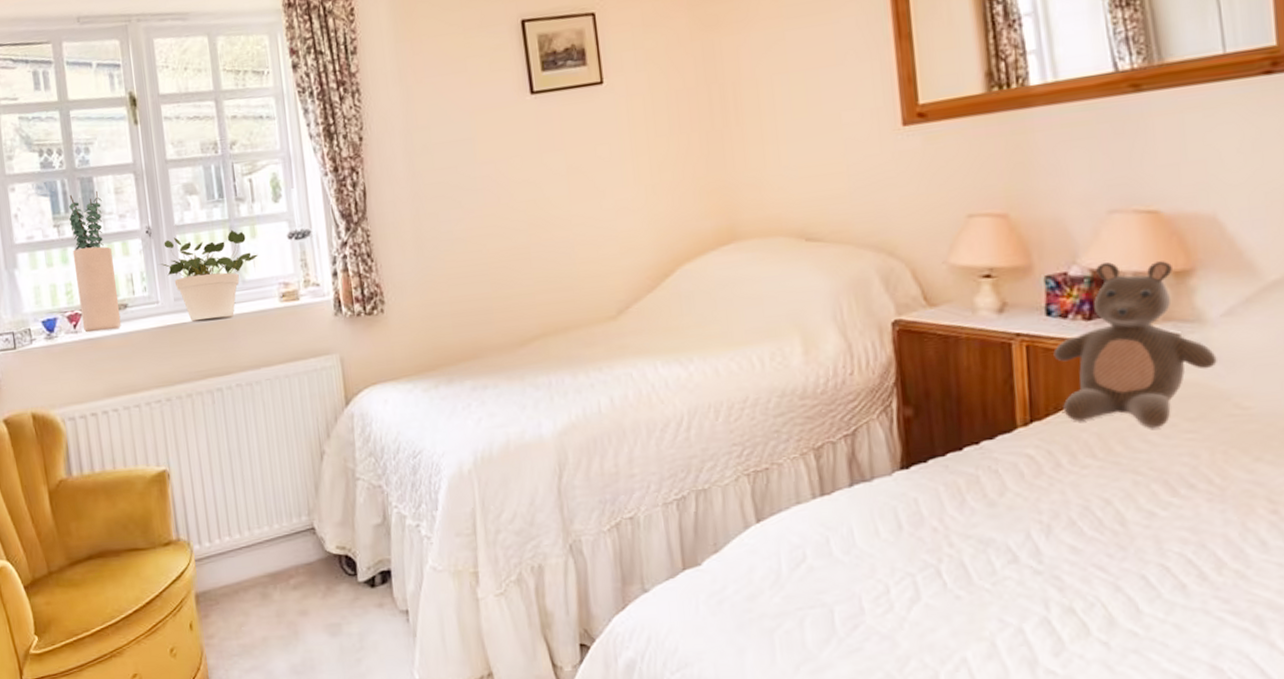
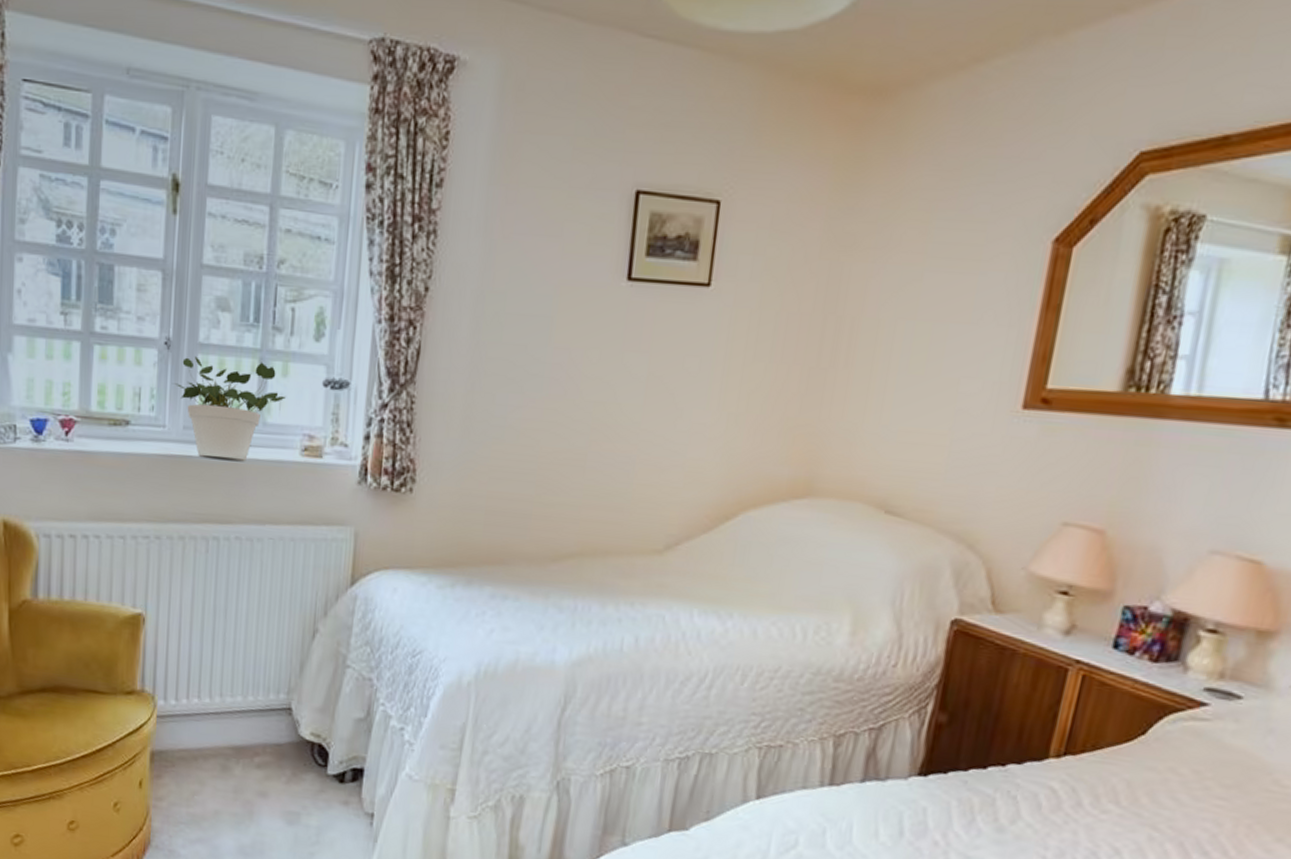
vase: present [69,190,122,333] -> none [75,281,122,448]
stuffed bear: present [1053,261,1217,429] -> none [1100,605,1272,789]

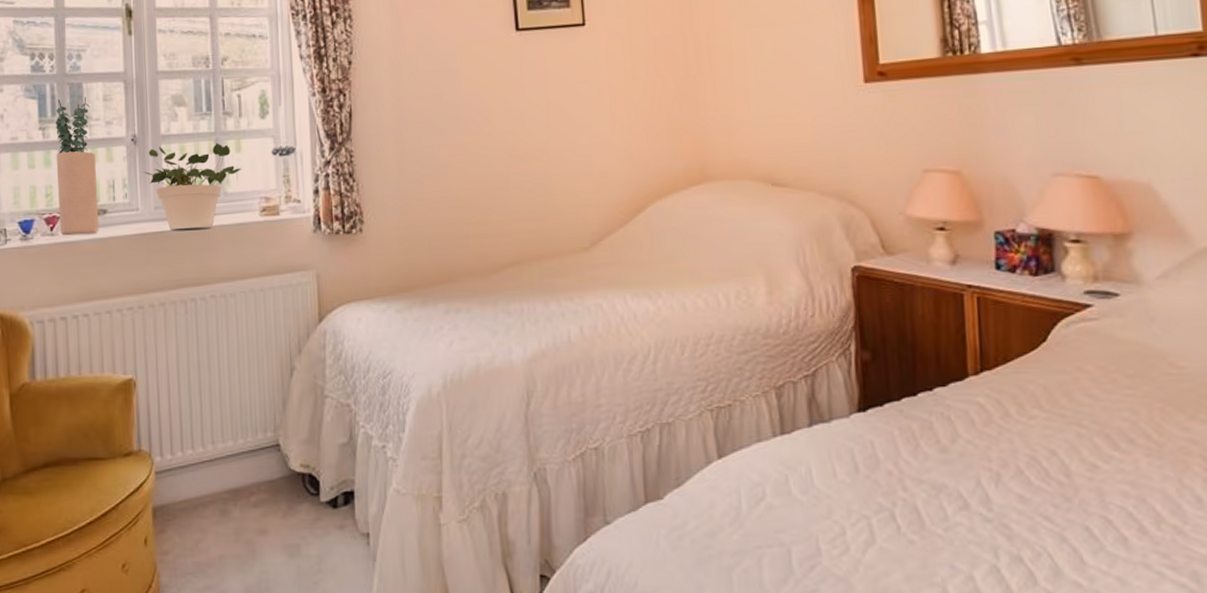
vase: none [75,281,122,448] -> present [56,96,99,237]

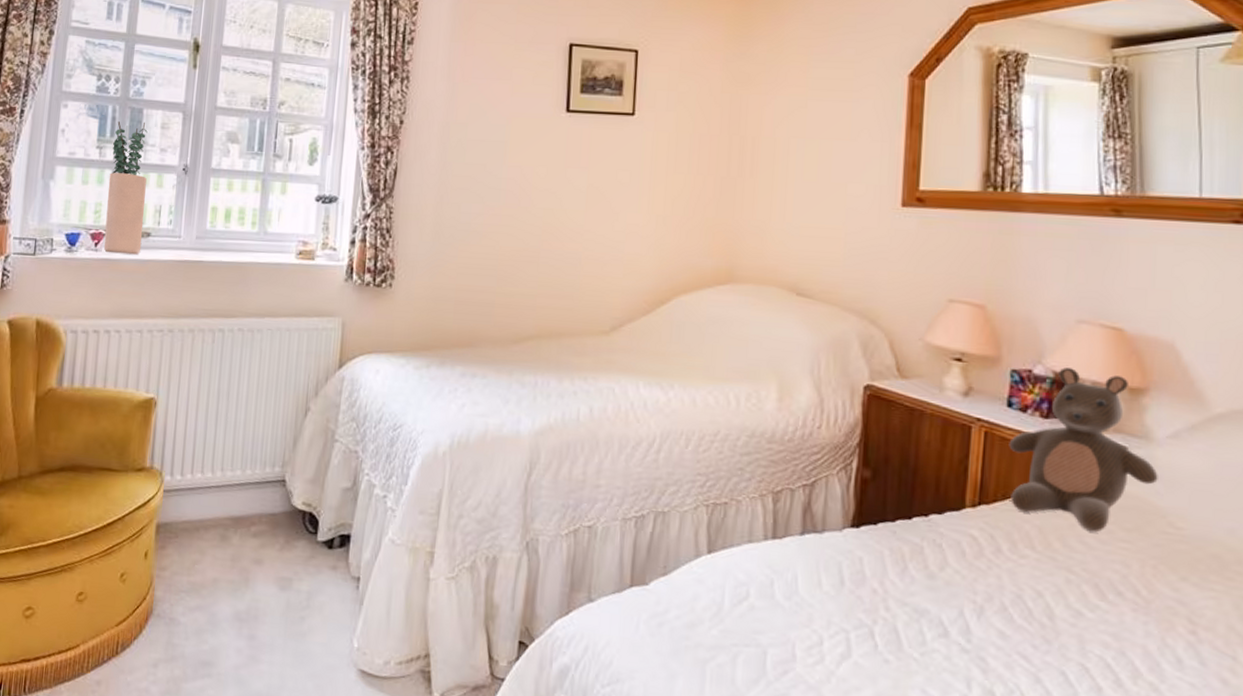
potted plant: present [143,142,241,232] -> none [190,179,284,265]
stuffed bear: none [1002,222,1154,383] -> present [1009,367,1158,533]

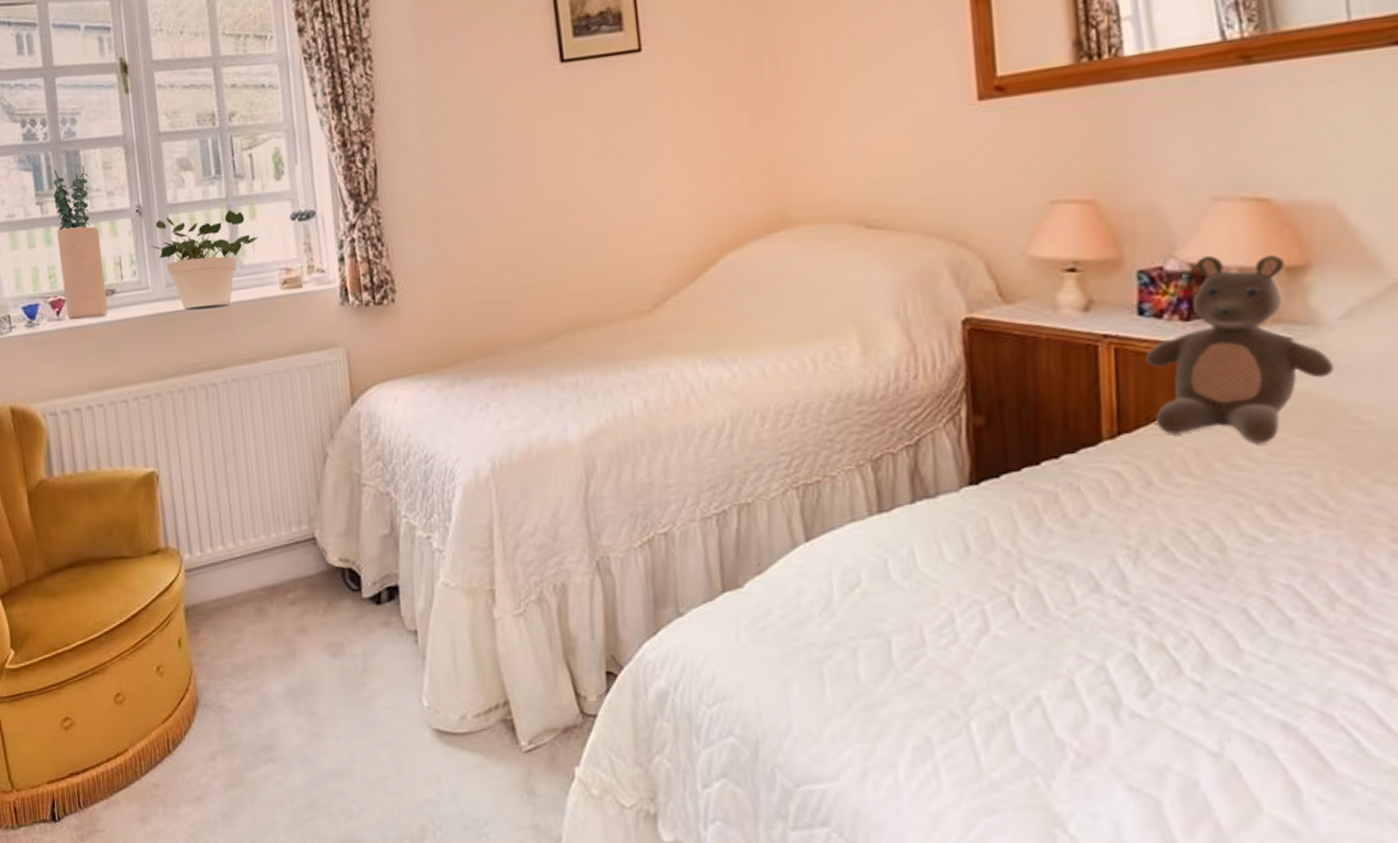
potted plant: none [190,179,284,265] -> present [151,209,258,311]

